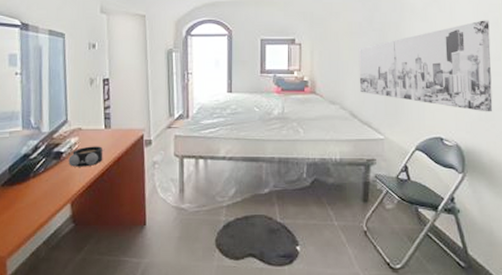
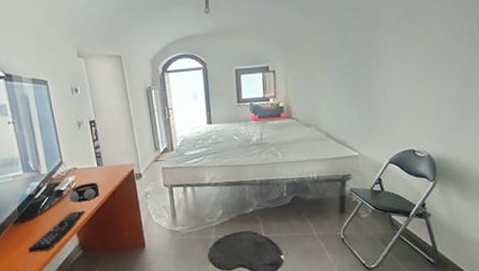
remote control: none [12,177,84,223] -> present [28,211,86,253]
wall art: present [358,20,493,112] -> none [331,29,465,123]

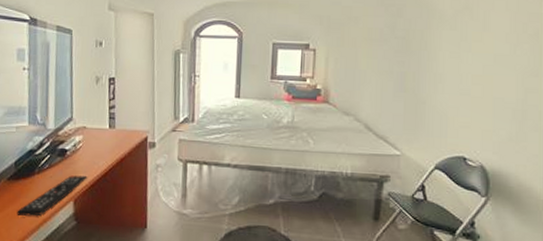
alarm clock: present [69,182,100,203] -> none [72,145,109,166]

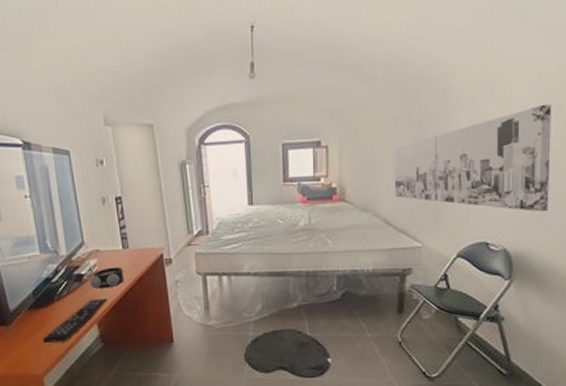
alarm clock: none [72,145,109,166] -> present [90,267,125,289]
wall art: none [376,31,528,133] -> present [393,104,551,212]

